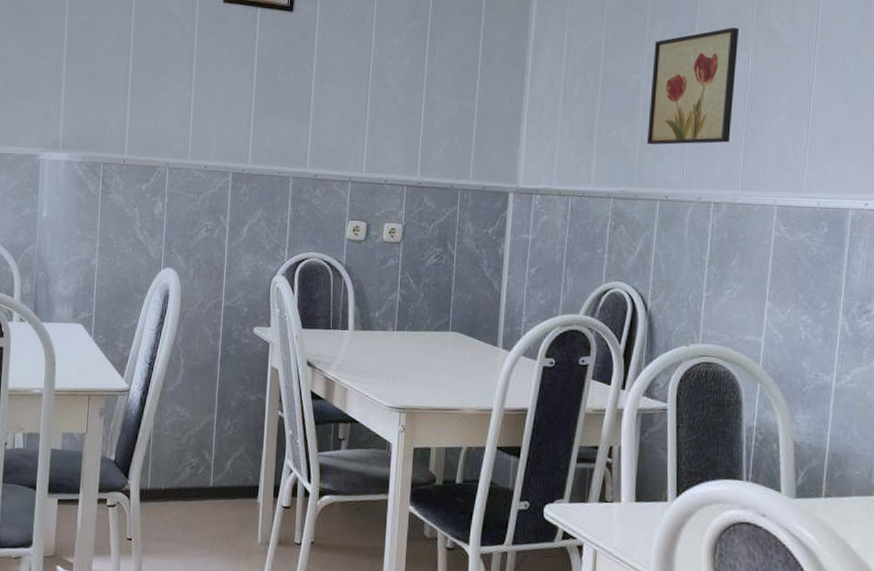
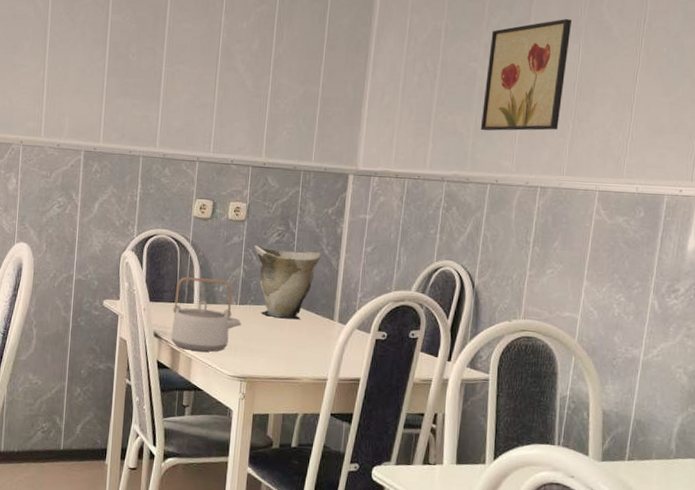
teapot: none [325,301,400,381] -> present [171,276,242,352]
vase: none [411,268,483,347] -> present [254,245,322,320]

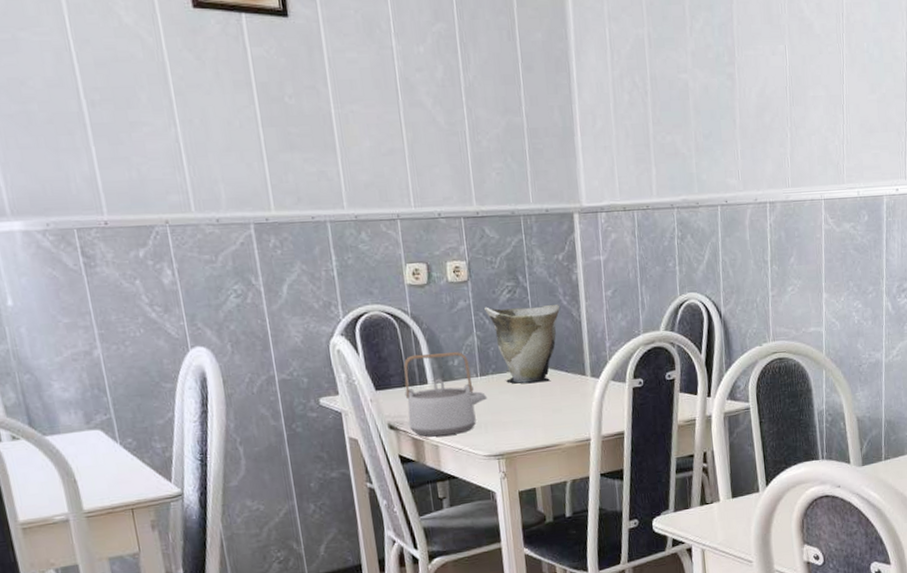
wall art: present [480,19,572,131] -> none [696,18,778,149]

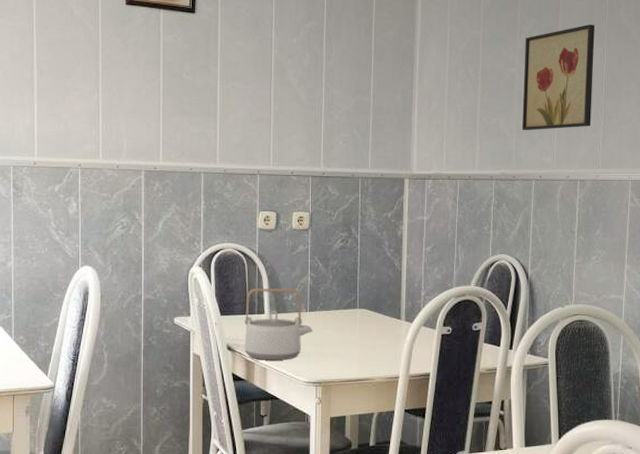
vase: present [484,304,561,384] -> none [320,252,385,322]
wall art: none [696,18,778,149] -> present [521,25,596,131]

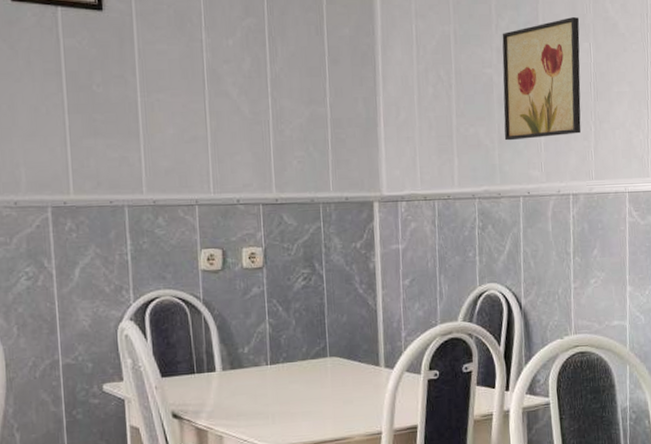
teapot: present [244,288,313,360] -> none [191,338,277,427]

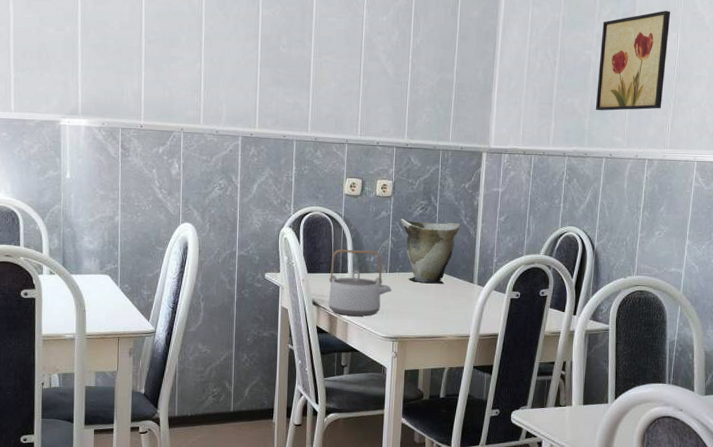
teapot: none [191,338,277,427] -> present [328,249,392,316]
vase: none [278,292,356,373] -> present [401,218,461,284]

